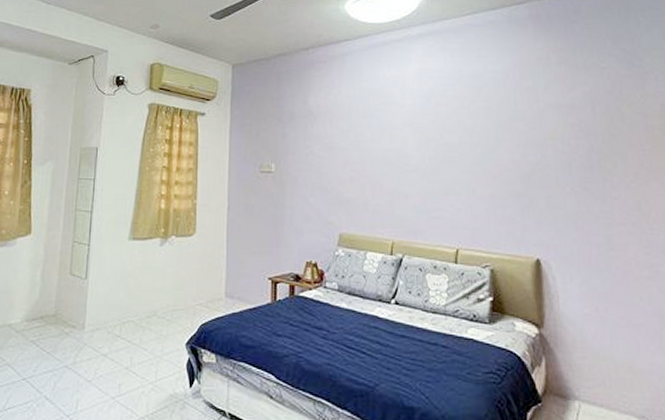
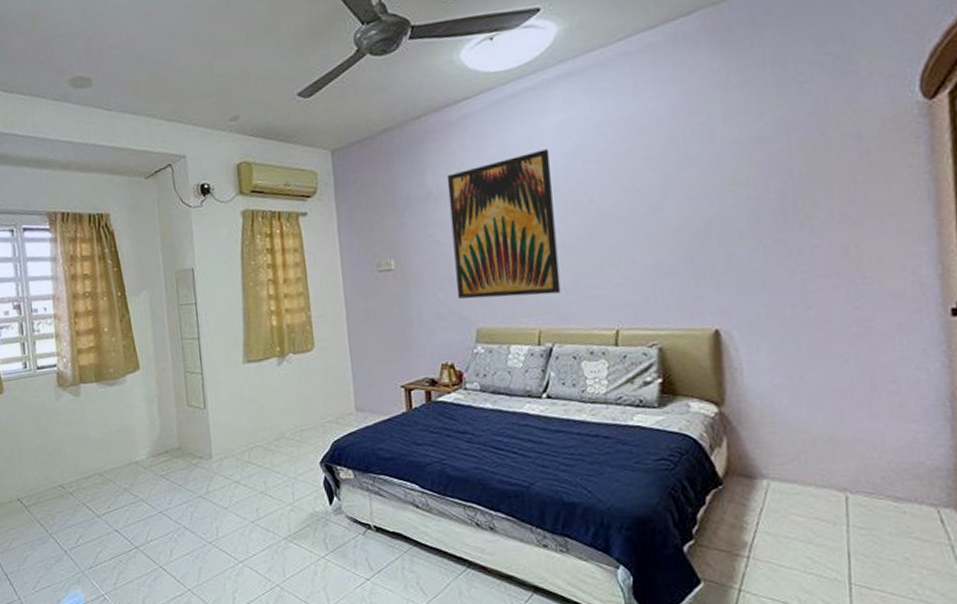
wall art: none [325,89,412,211] -> present [446,149,561,299]

